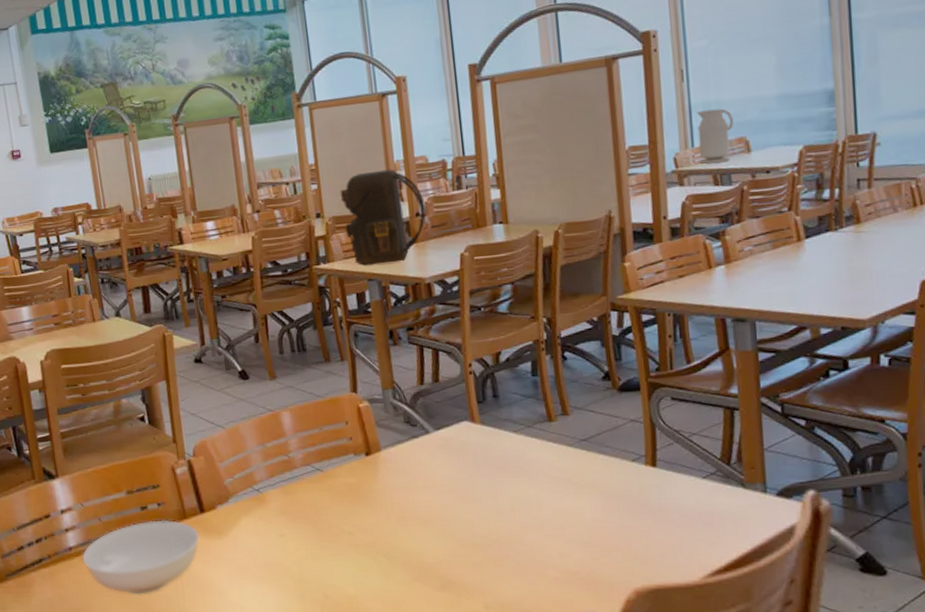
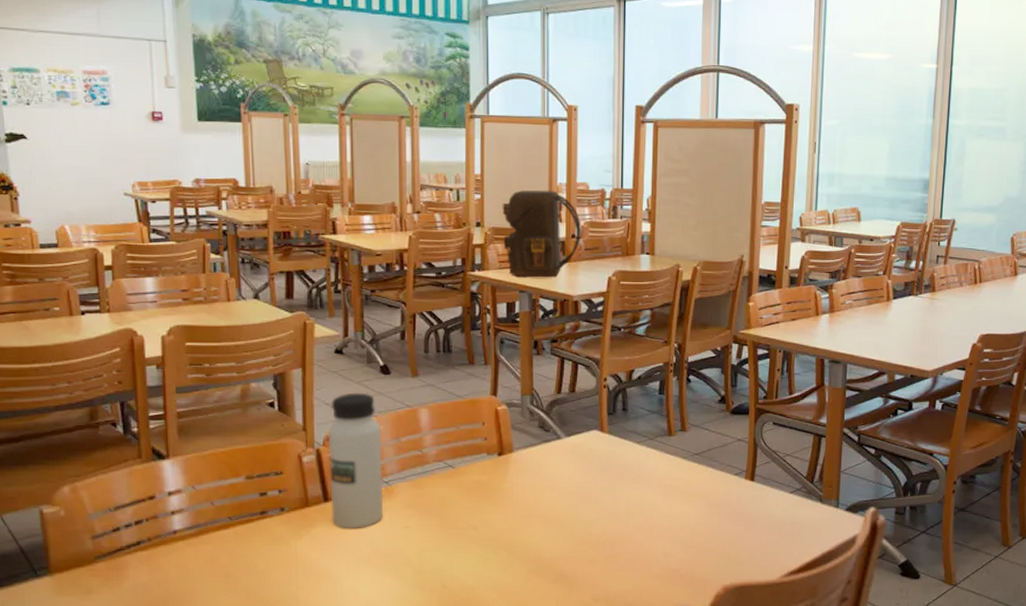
bowl: present [81,519,200,594] -> none [187,507,321,581]
water bottle: none [196,400,258,539] -> present [328,392,384,528]
water jug: present [697,108,734,164] -> none [820,180,850,227]

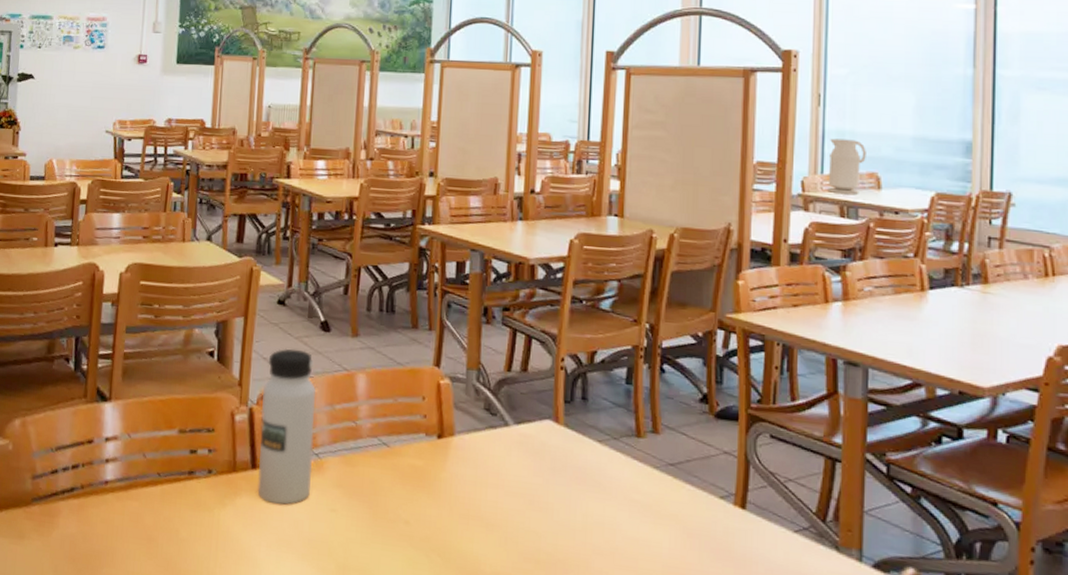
backpack: present [502,190,581,278] -> none [456,139,542,236]
water jug: none [820,180,850,227] -> present [827,138,866,195]

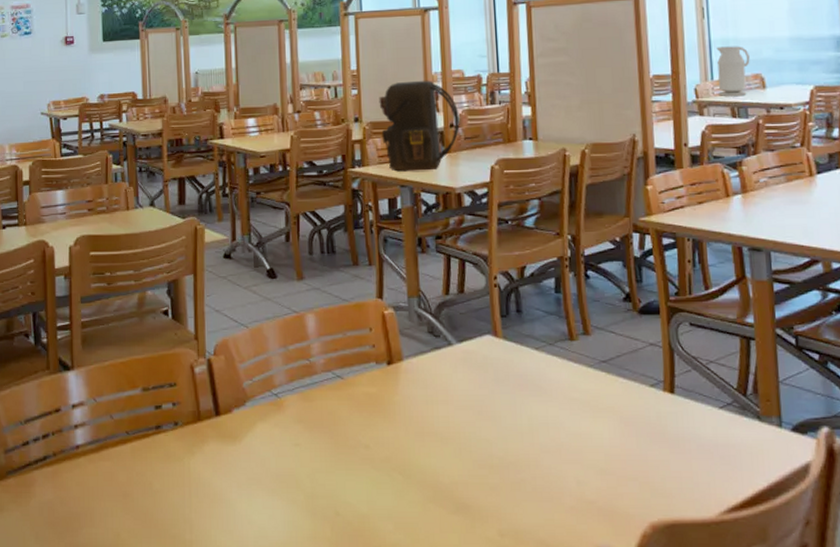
water bottle: present [257,348,316,504] -> none [218,298,273,445]
backpack: none [456,139,542,236] -> present [379,80,460,172]

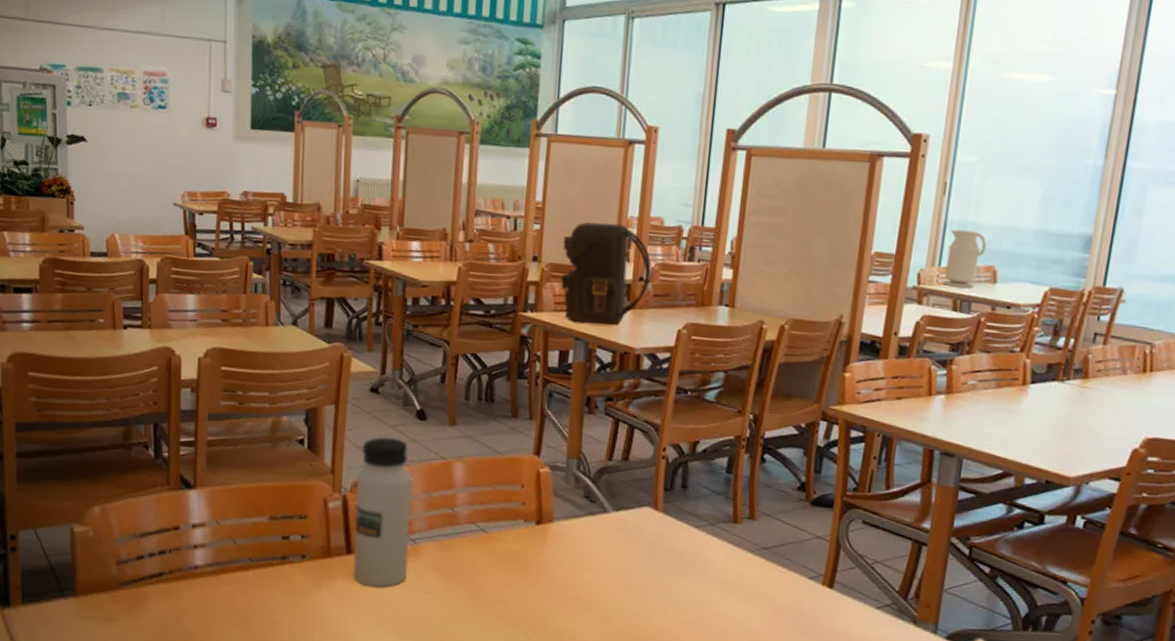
water bottle: none [218,298,273,445] -> present [353,436,412,587]

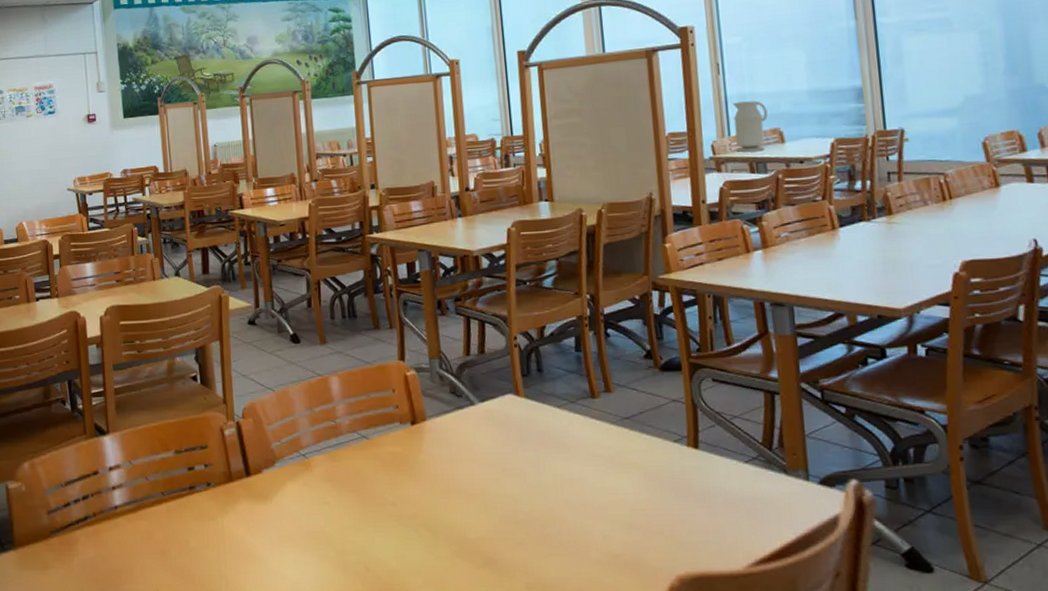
water bottle: present [353,436,412,587] -> none [247,363,302,504]
backpack: present [561,222,652,325] -> none [394,145,475,236]

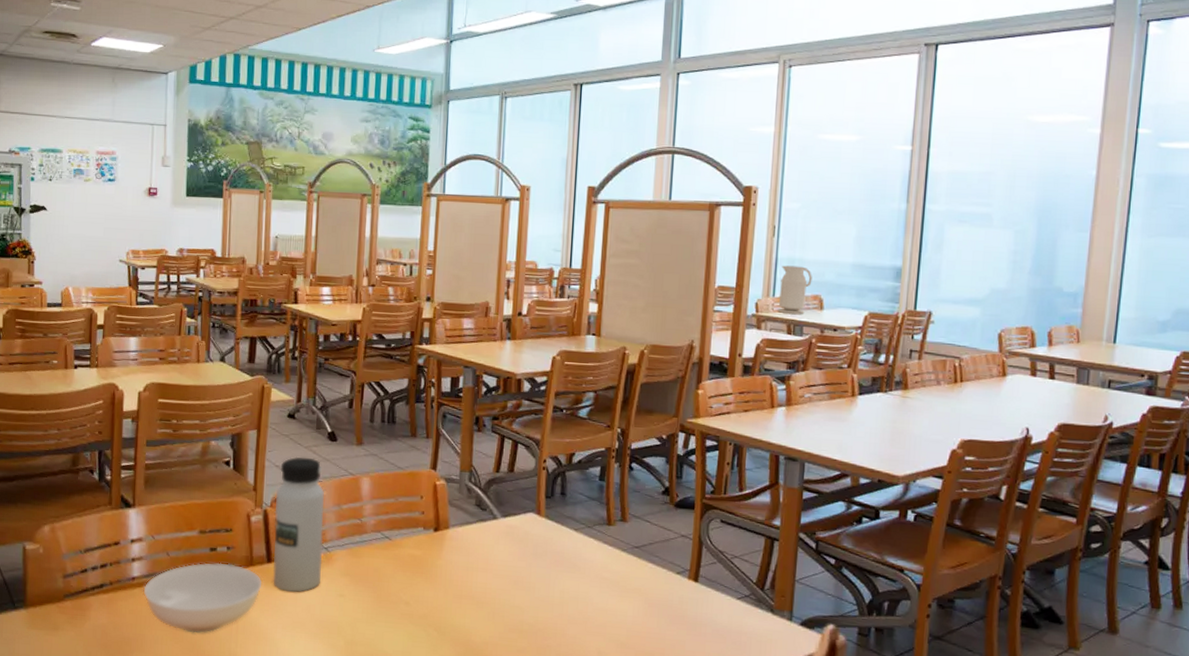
bowl: none [127,481,245,558] -> present [143,562,262,633]
water bottle: none [247,363,302,504] -> present [273,456,324,592]

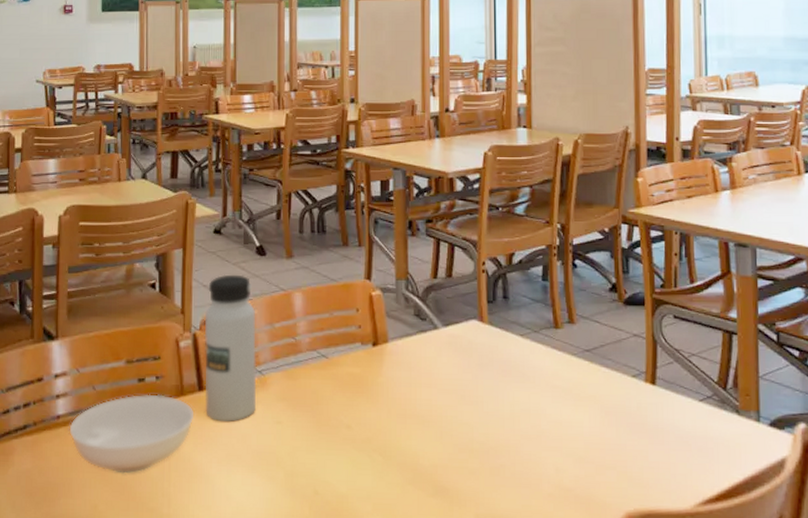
water jug: present [778,265,812,315] -> none [712,43,744,94]

